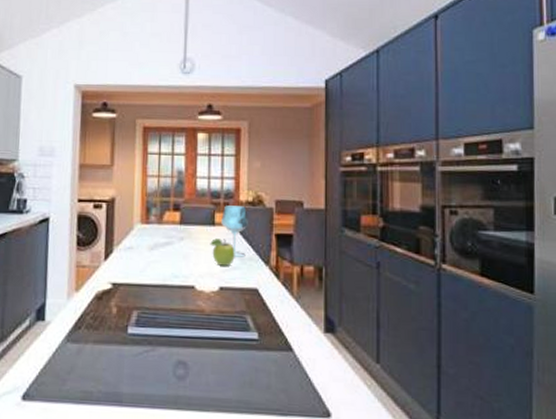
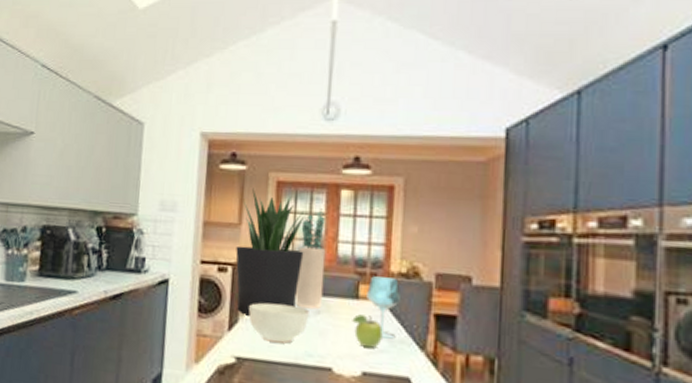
planter: none [109,133,168,246] -> present [235,187,305,316]
bowl: none [122,233,174,268] -> present [249,303,309,344]
vase: none [162,149,187,237] -> present [295,208,326,310]

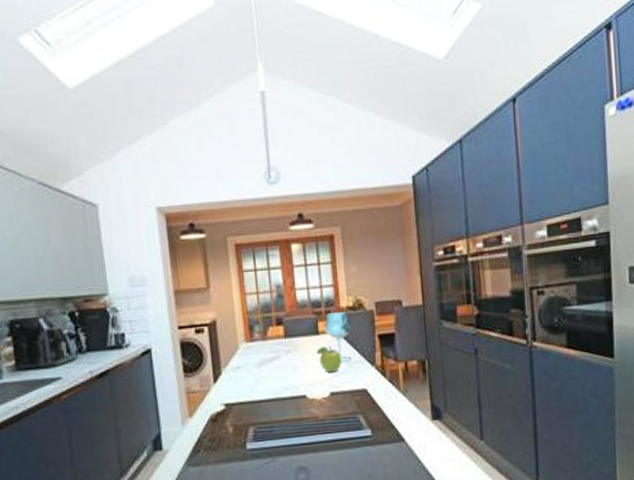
planter: present [235,187,305,316] -> none [207,253,269,367]
bowl: present [249,303,309,344] -> none [229,350,281,385]
vase: present [295,208,326,310] -> none [262,263,291,351]

